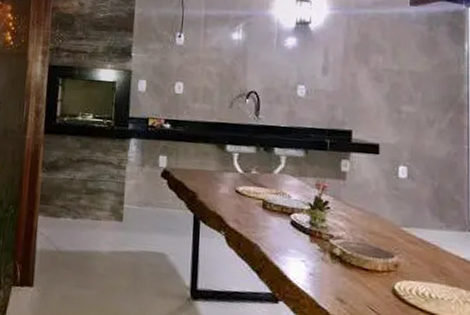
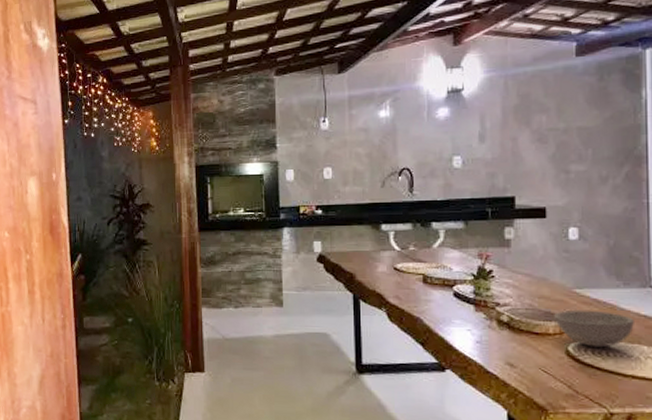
bowl: none [383,248,454,289] -> present [554,309,634,348]

